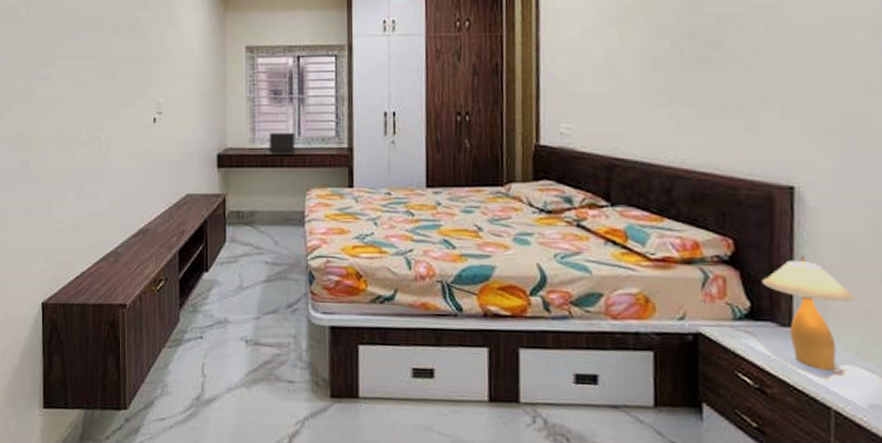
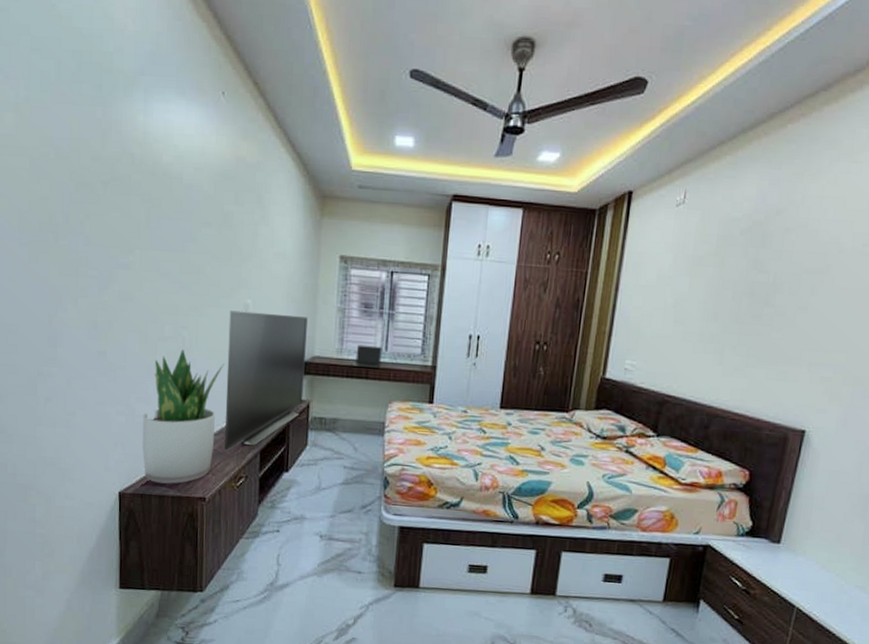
planter: none [63,152,140,291] -> present [142,349,225,484]
television: none [142,109,219,254] -> present [224,310,308,452]
table lamp: present [761,255,857,371] -> none [764,487,833,578]

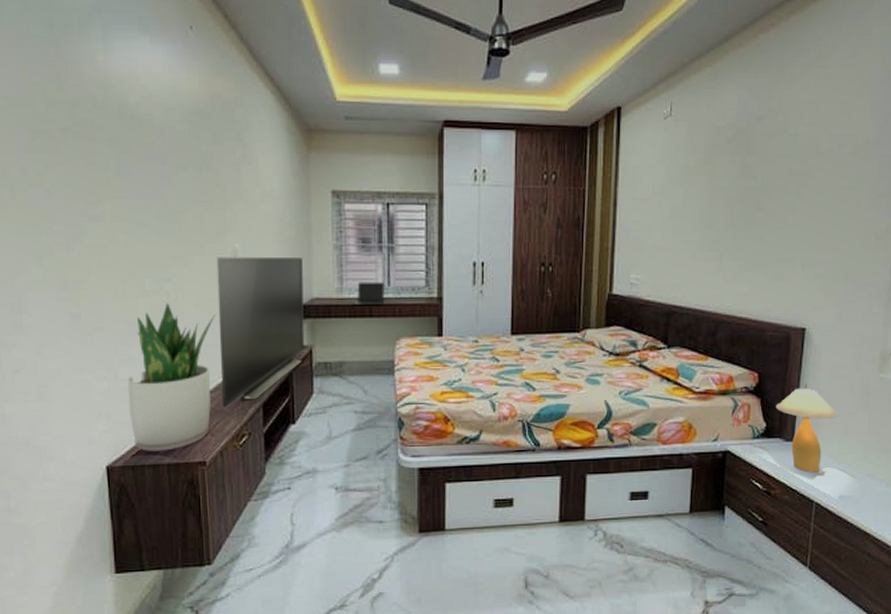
table lamp: none [764,487,833,578] -> present [775,384,839,473]

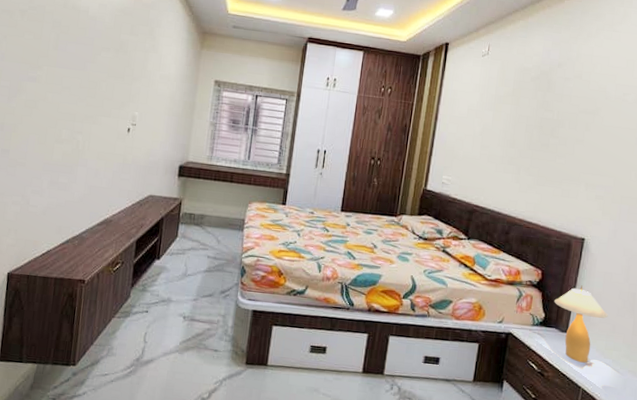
planter: present [127,303,216,451] -> none [32,151,111,267]
television: present [216,256,305,409] -> none [105,120,185,240]
laptop: present [355,281,385,306] -> none [220,153,246,175]

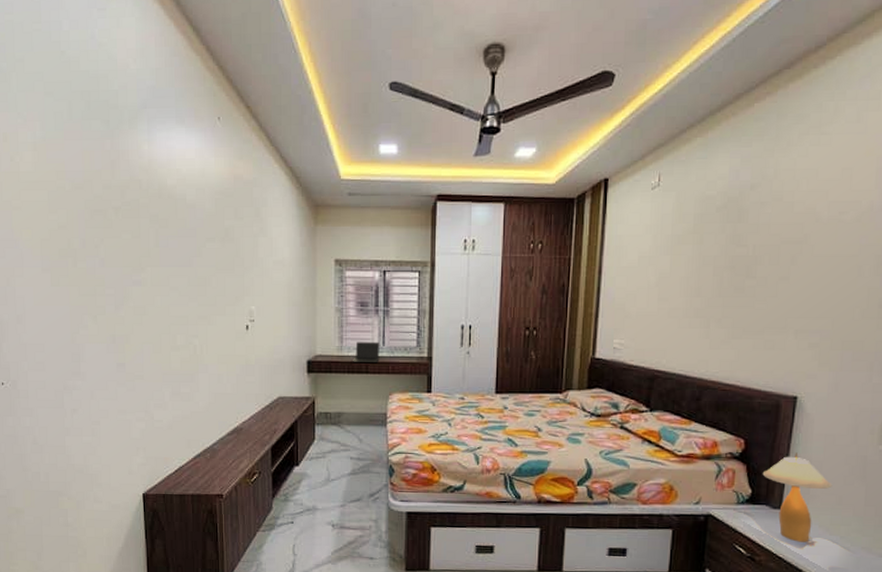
laptop: none [220,153,246,175] -> present [353,341,380,364]

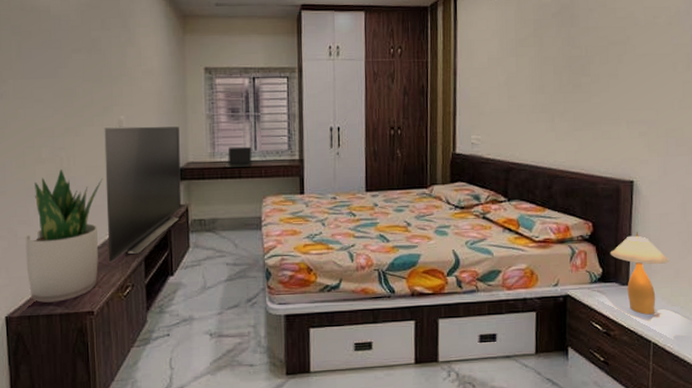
planter: none [161,357,234,483] -> present [25,169,103,303]
television: none [235,317,308,450] -> present [104,126,182,263]

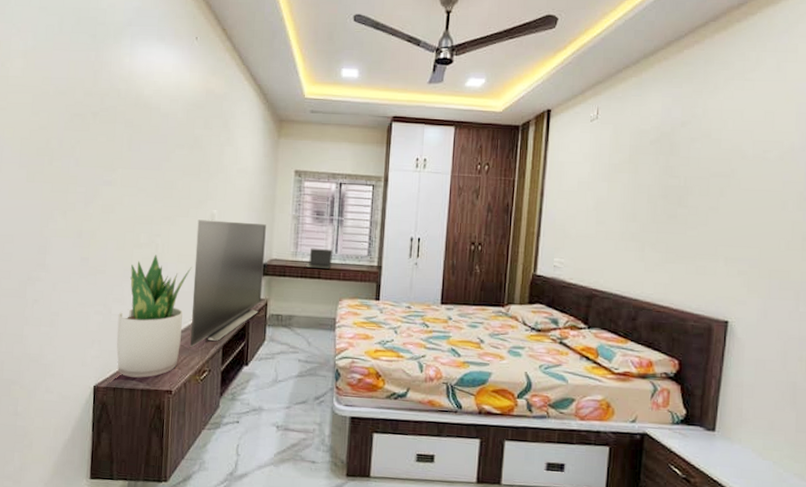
table lamp: present [610,232,670,315] -> none [696,375,764,466]

